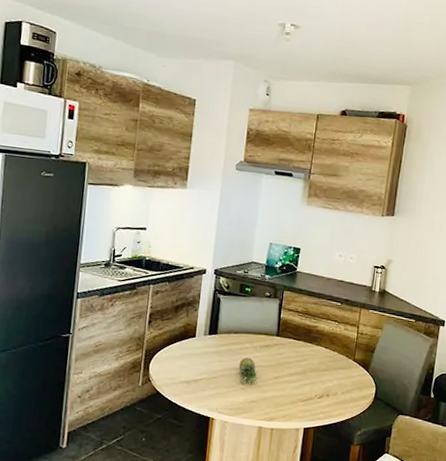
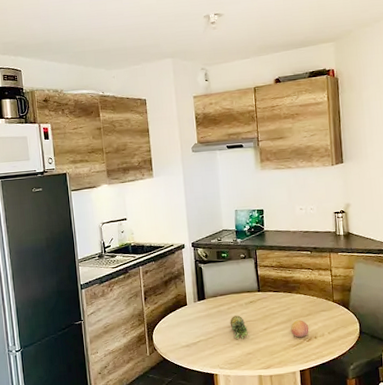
fruit: none [303,374,323,393] -> present [291,320,309,338]

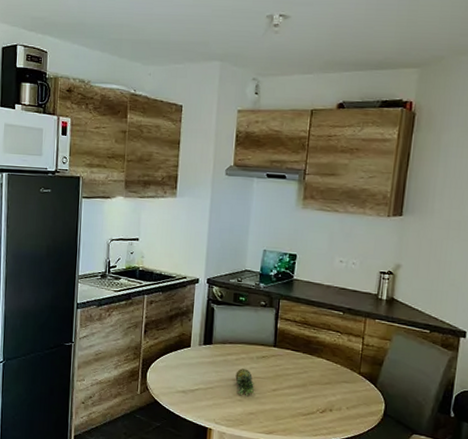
fruit: present [291,320,309,338] -> none [303,387,325,408]

